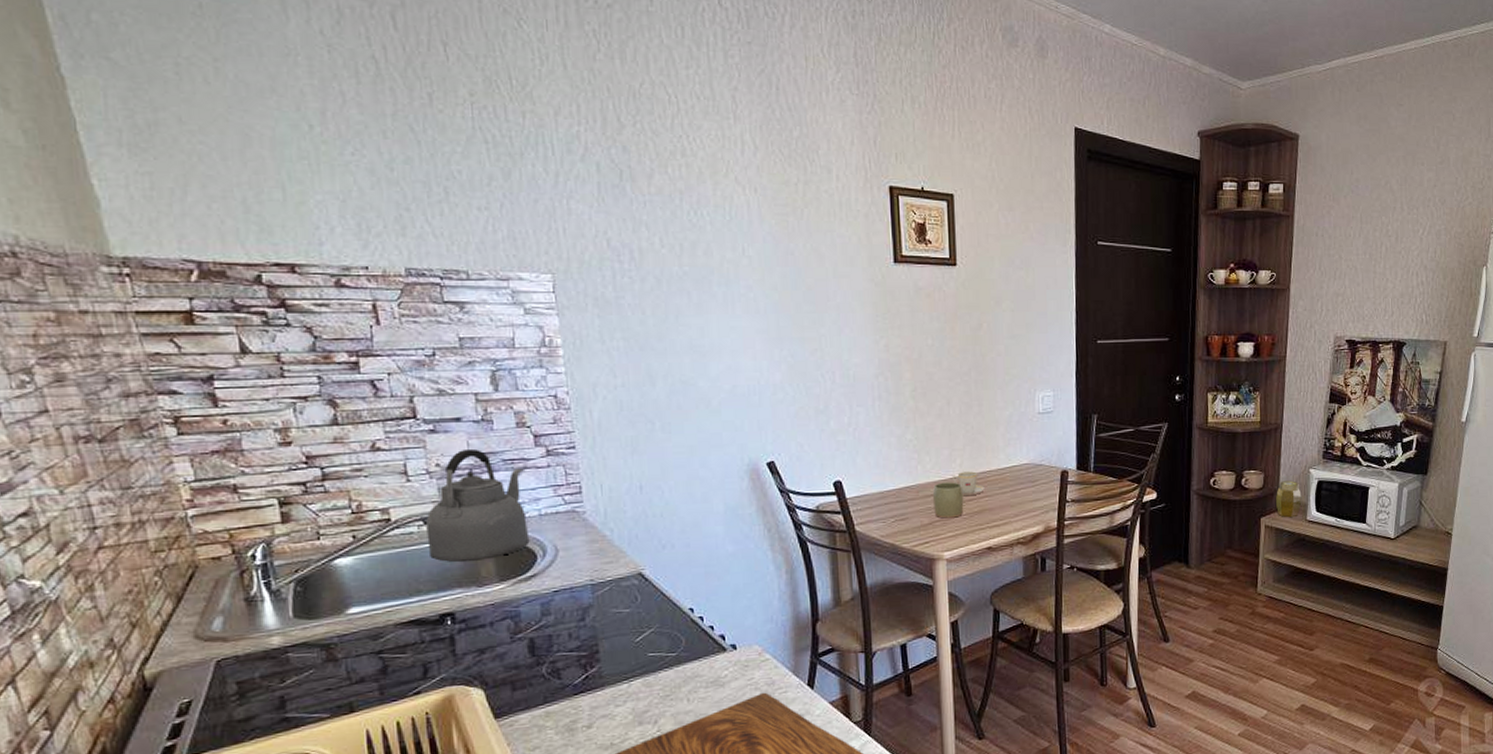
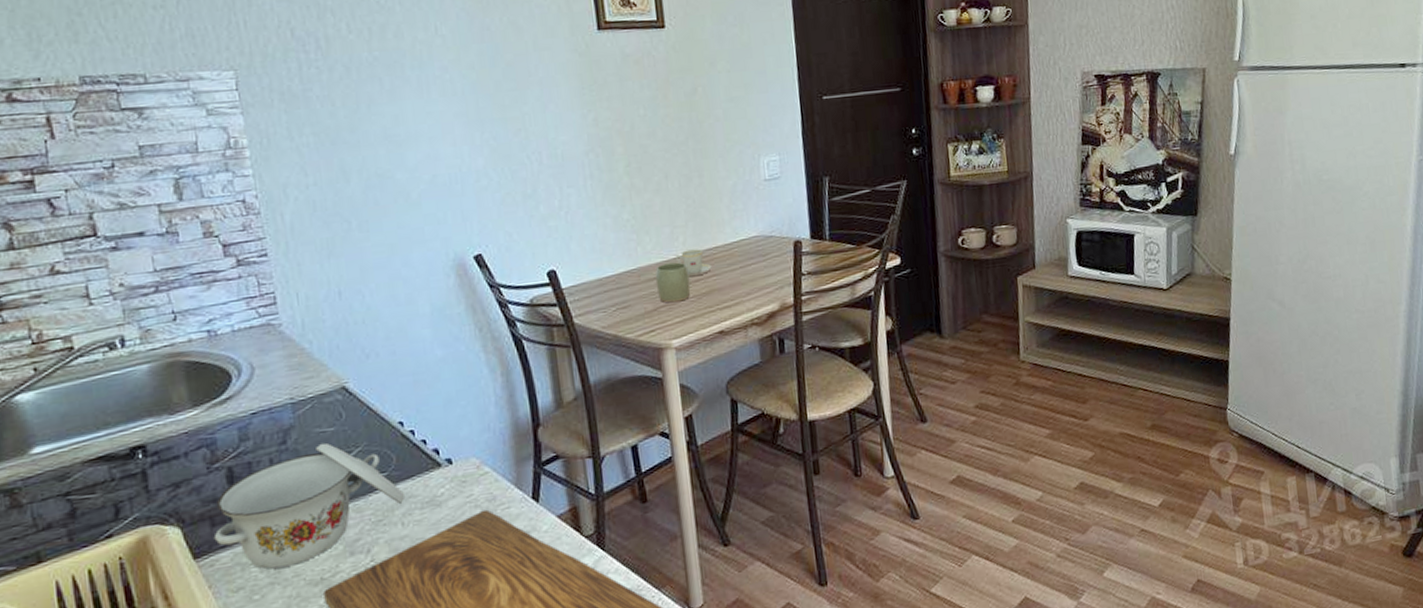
kettle: present [426,448,530,563] -> none [111,264,223,390]
cooking pot: none [514,622,692,732] -> present [213,442,406,569]
jar: present [1276,480,1302,518] -> none [1032,233,1061,275]

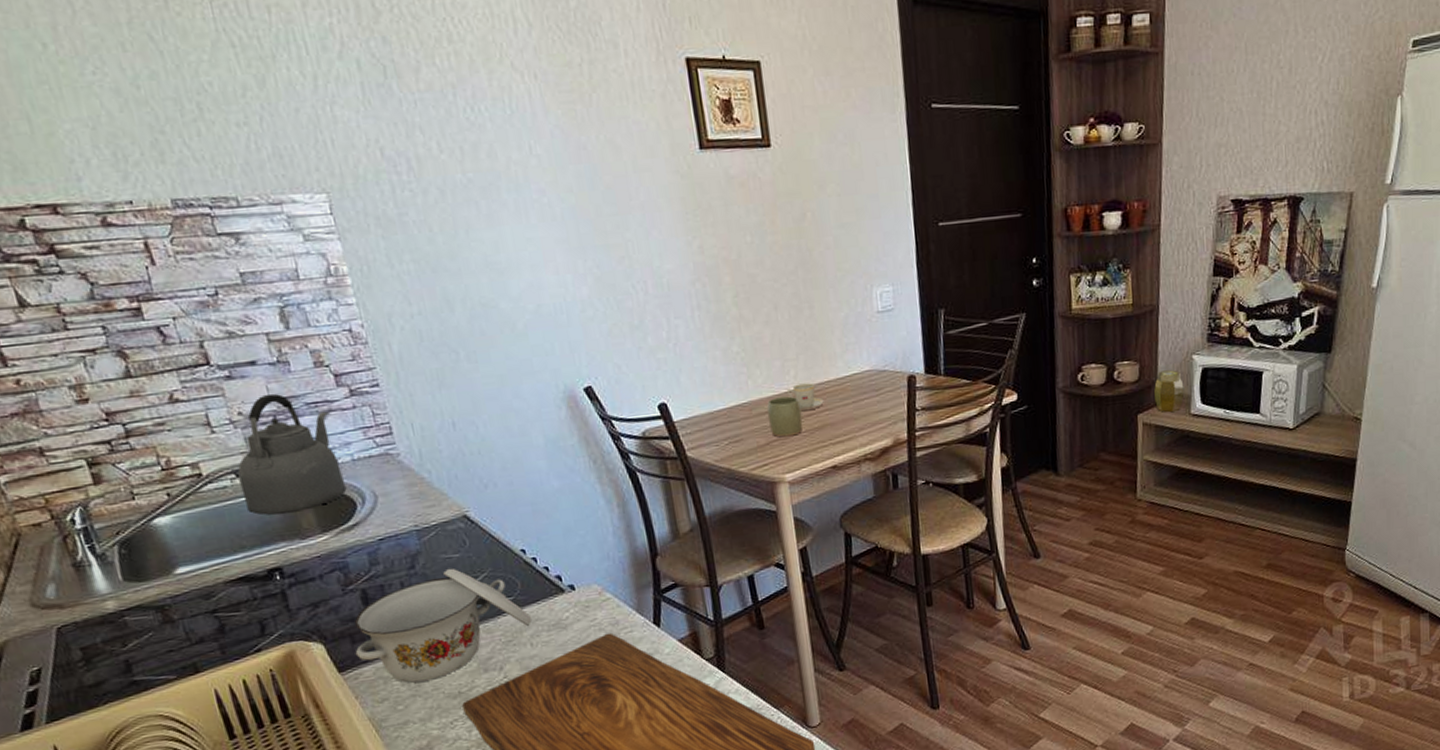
kettle: none [111,264,223,390] -> present [237,393,347,516]
jar: none [1032,233,1061,275] -> present [1154,370,1185,413]

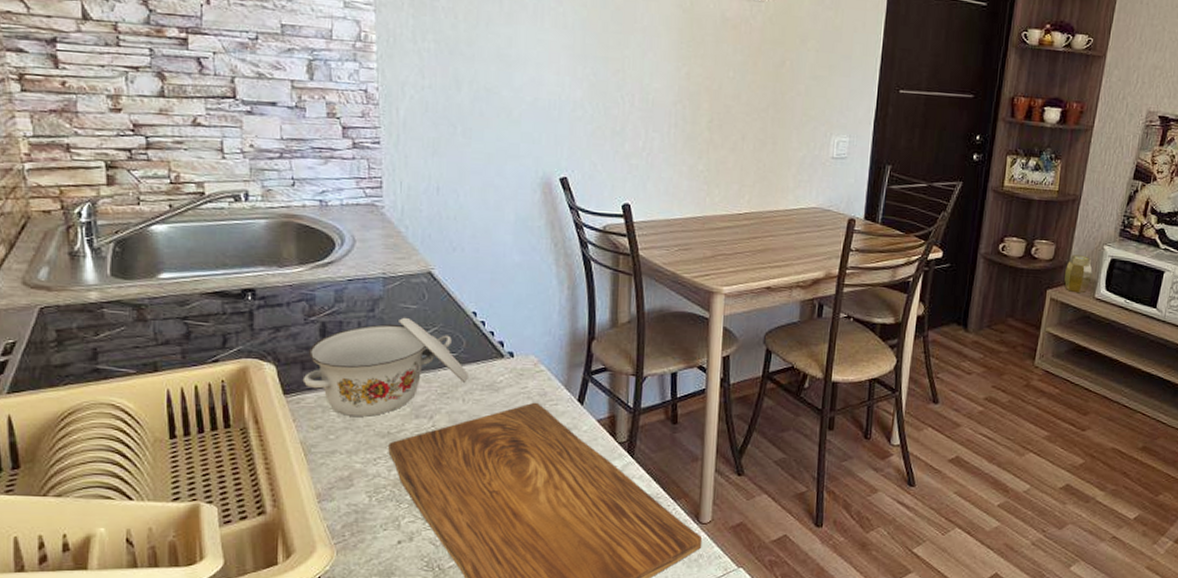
kettle: present [237,393,347,516] -> none [236,133,330,243]
mug: present [767,396,803,438] -> none [717,217,749,254]
teacup: present [786,383,824,412] -> none [738,208,770,234]

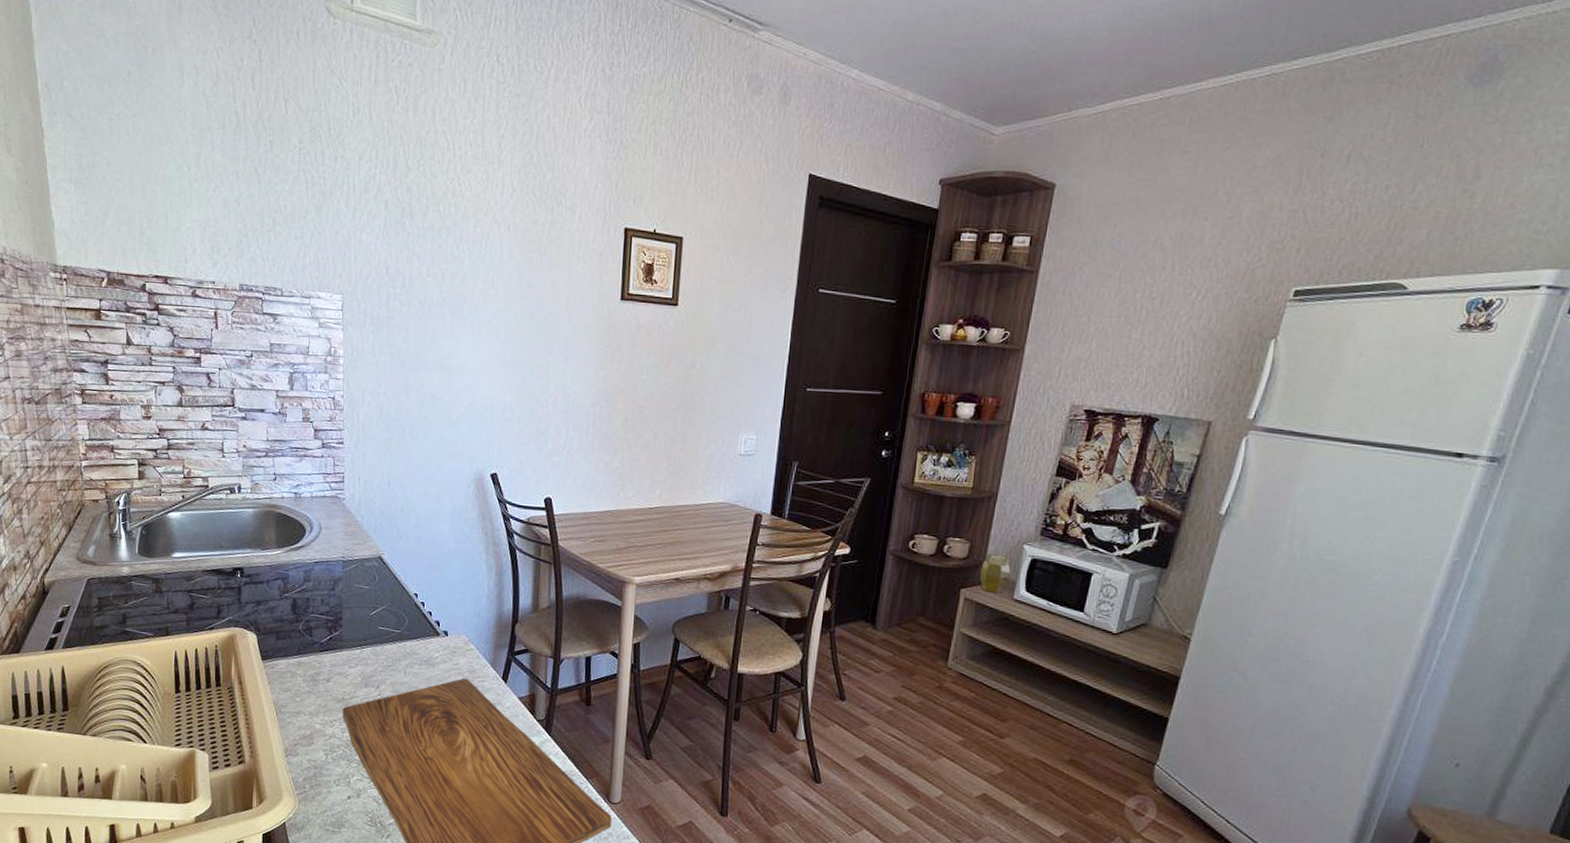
cooking pot: present [302,317,470,417] -> none [277,596,410,683]

